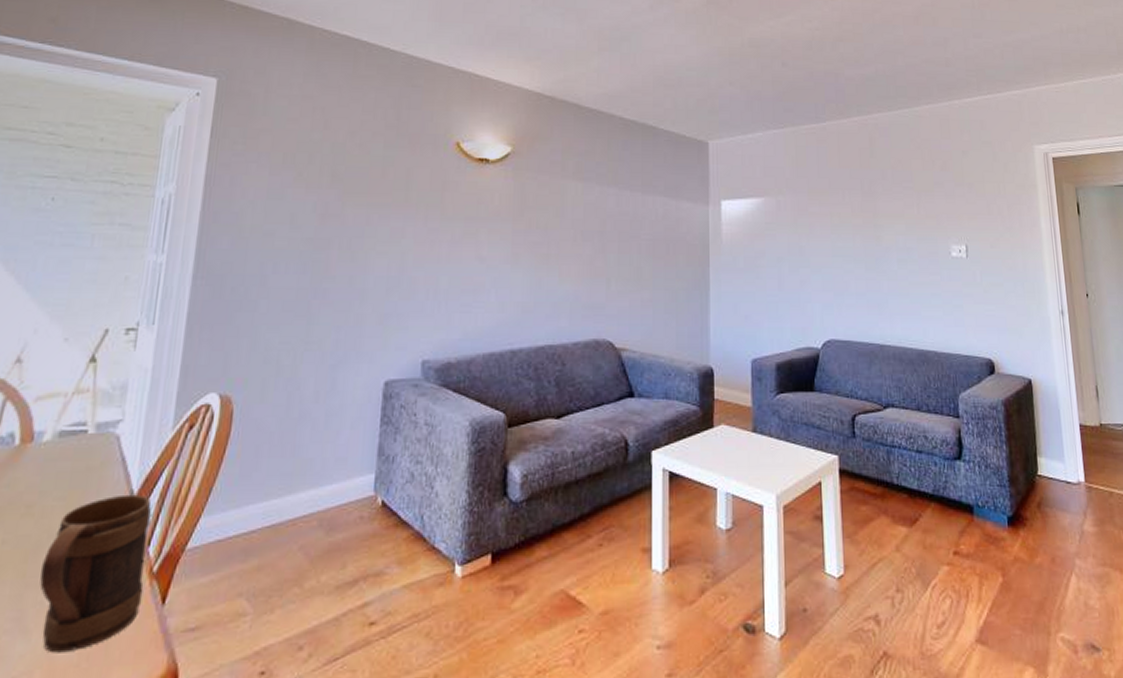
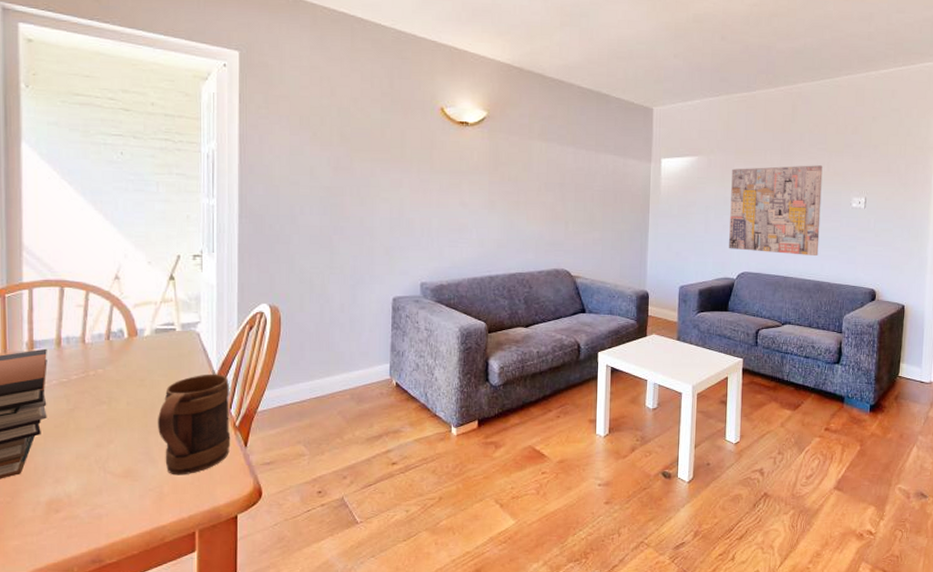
wall art: none [806,207,919,317] -> present [729,165,823,256]

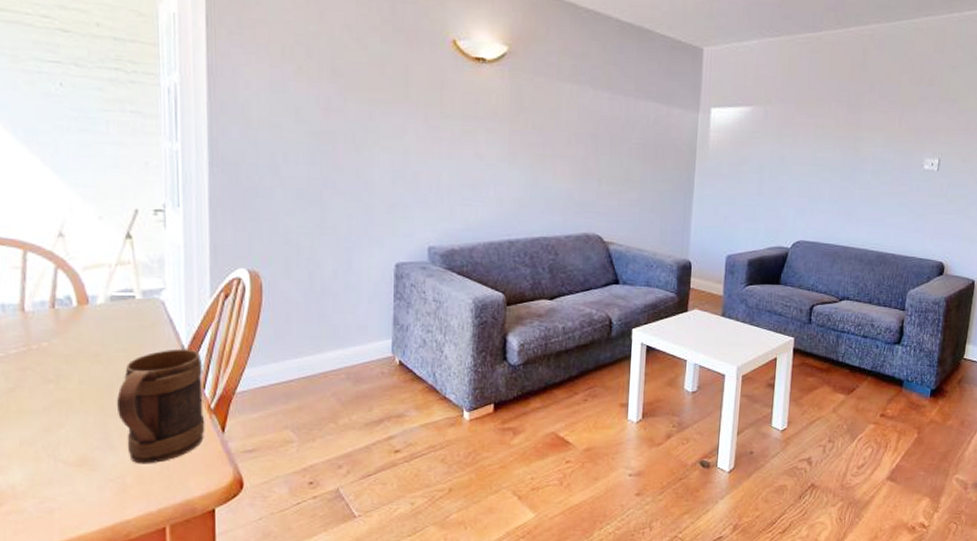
wall art: present [729,165,823,256] -> none [784,120,894,223]

